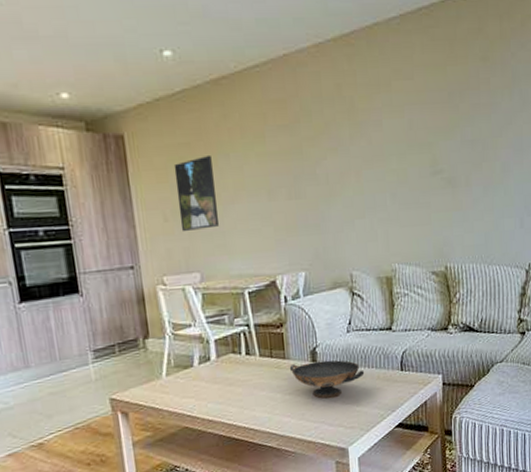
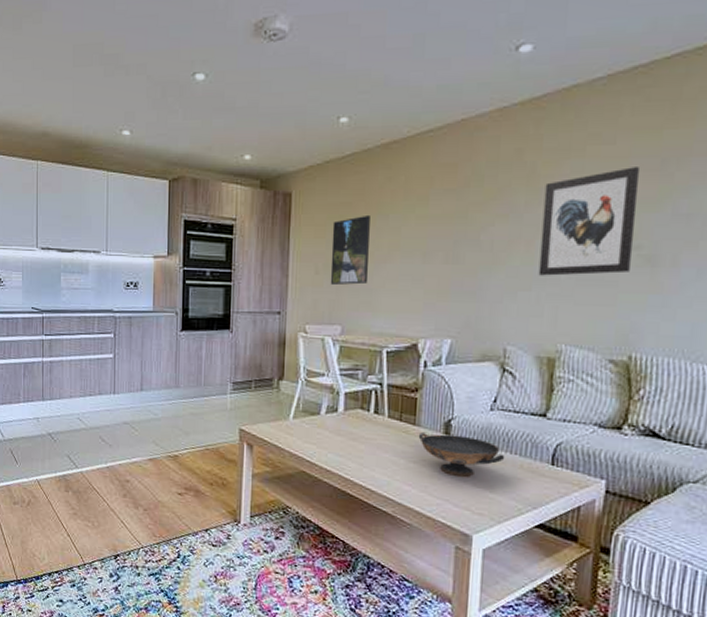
wall art: none [364,100,438,204] -> present [538,167,641,276]

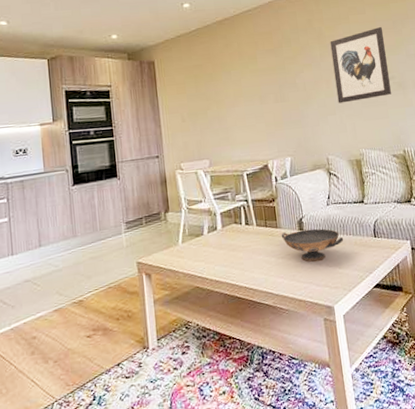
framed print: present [330,214,370,286] -> none [190,72,223,129]

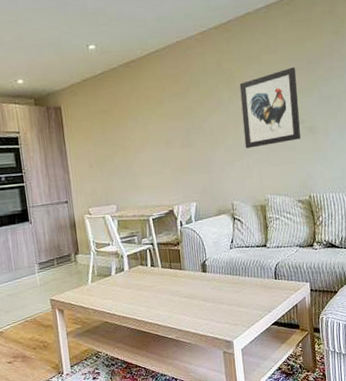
decorative bowl: present [281,228,344,262] -> none [185,270,245,301]

